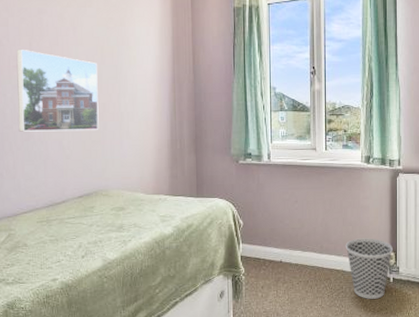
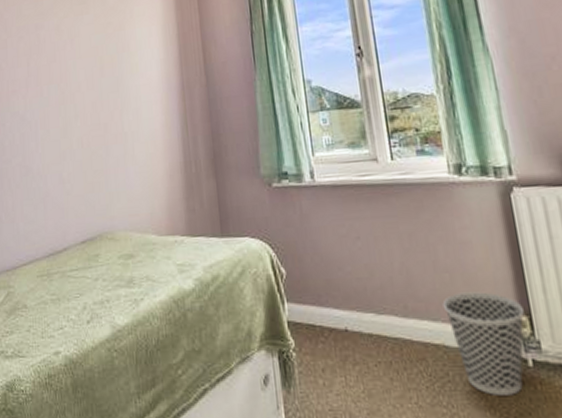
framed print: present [16,49,99,132] -> none [14,70,101,166]

